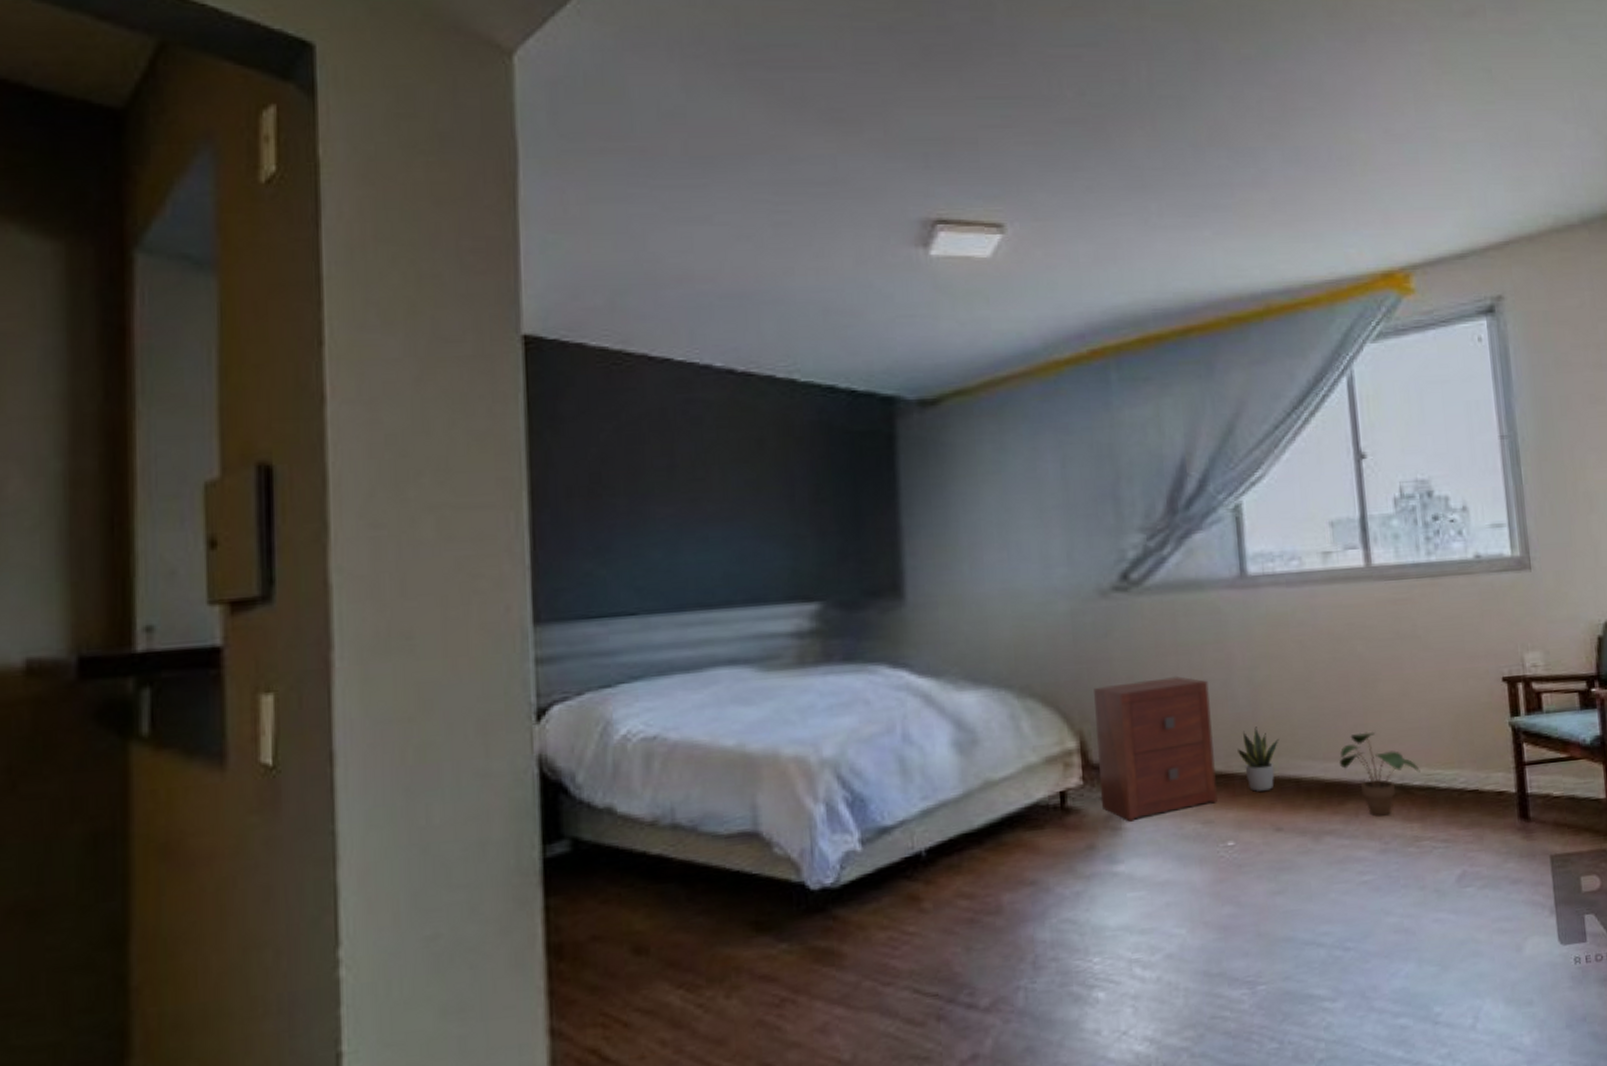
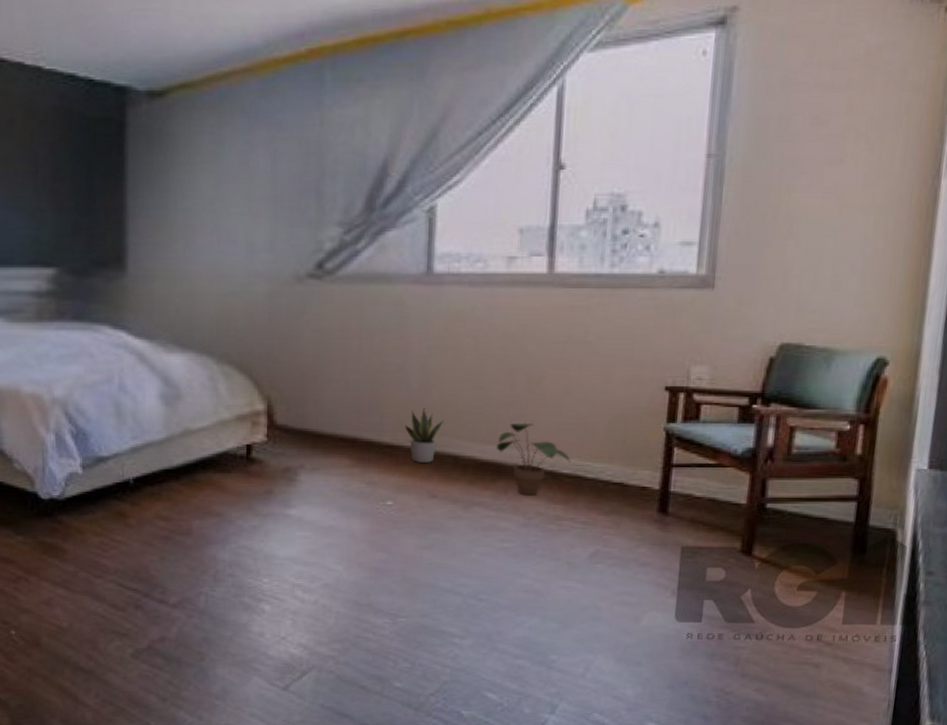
nightstand: present [1094,676,1217,822] -> none [282,358,385,475]

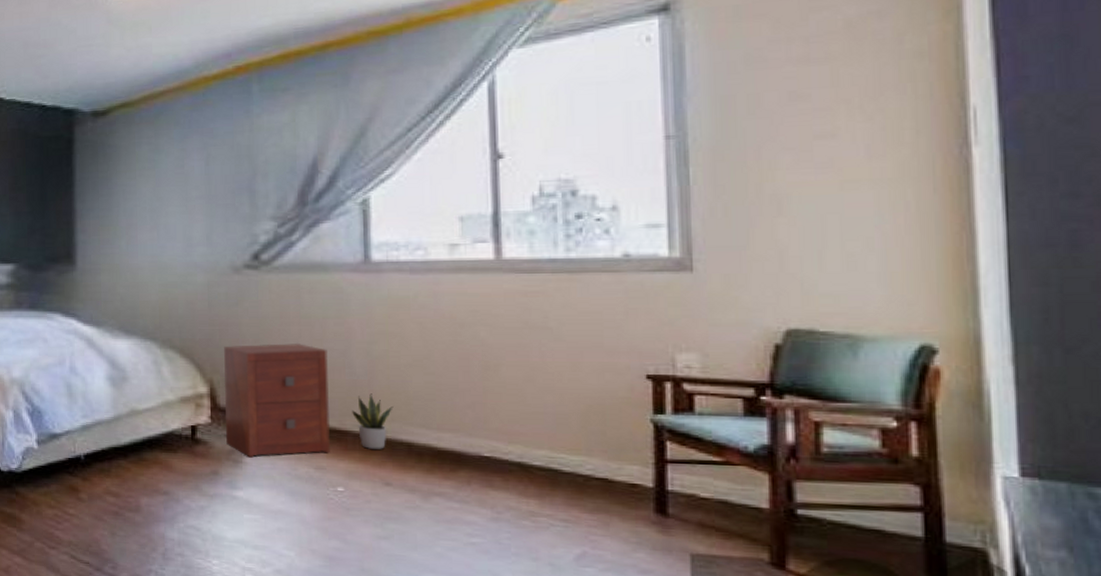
nightstand: none [282,358,385,475] -> present [224,344,330,458]
potted plant: present [497,422,571,496] -> none [454,410,542,488]

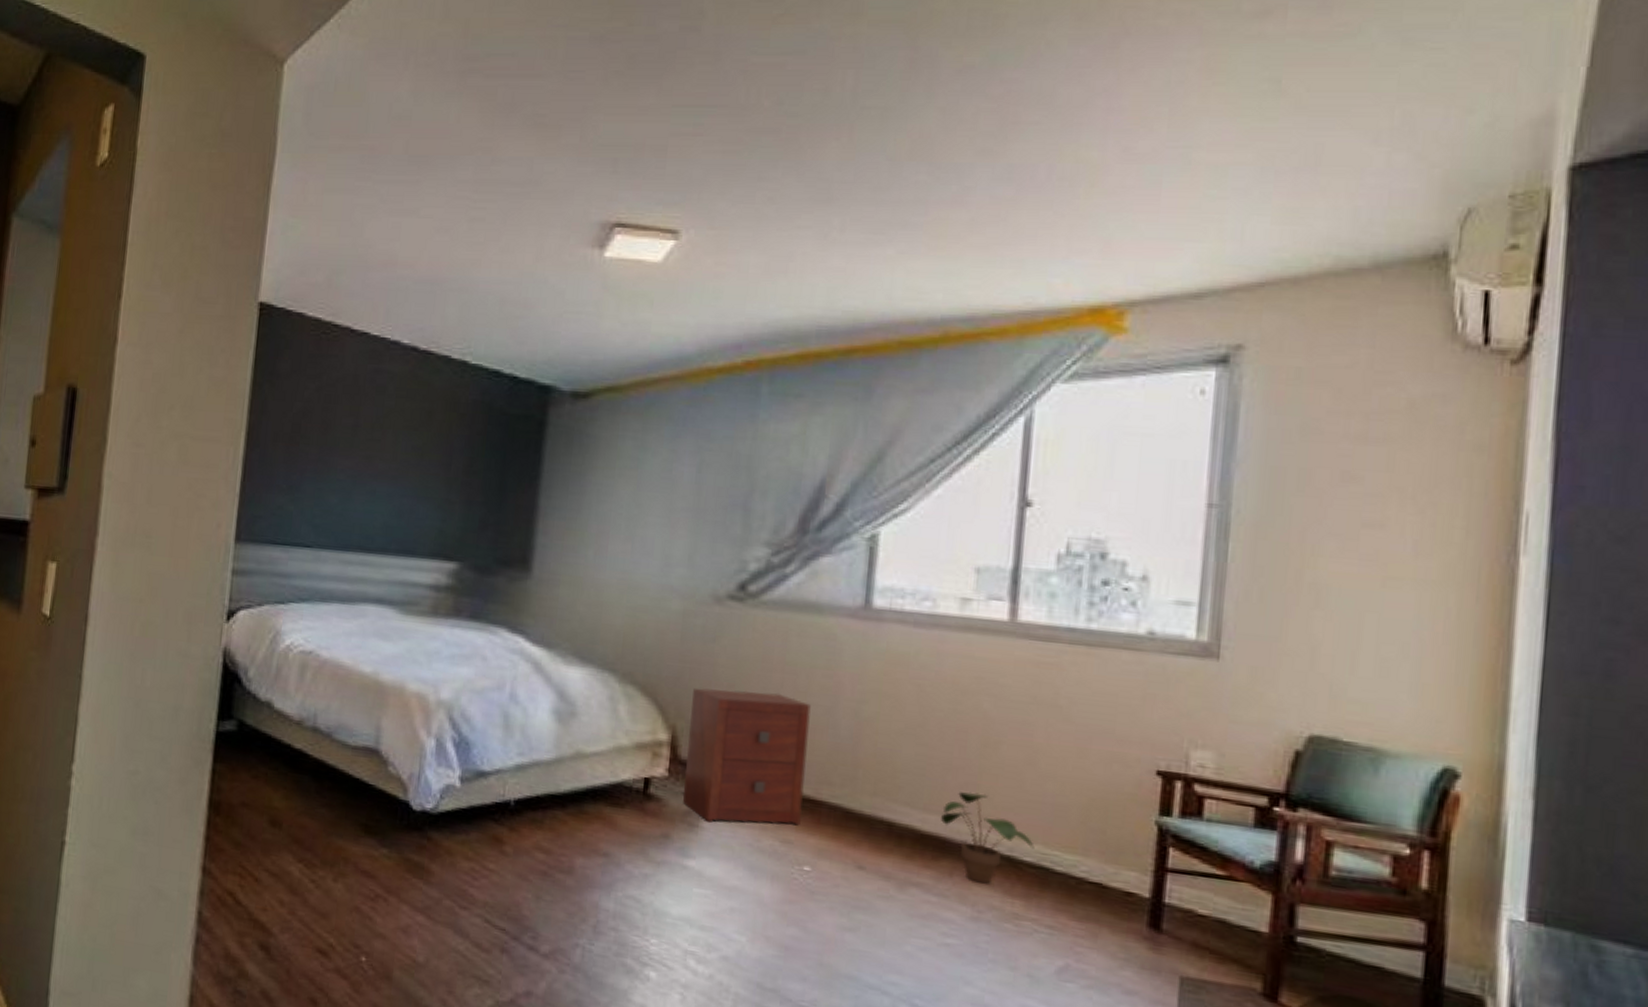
potted plant: present [352,393,394,450] -> none [830,760,878,827]
potted plant: none [454,410,542,488] -> present [941,792,1034,884]

